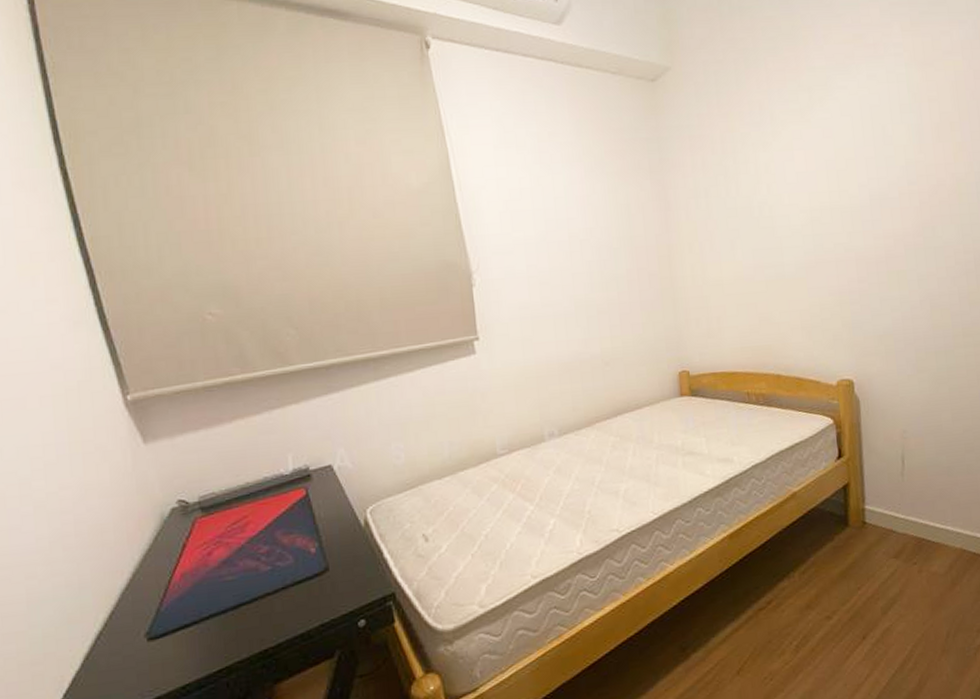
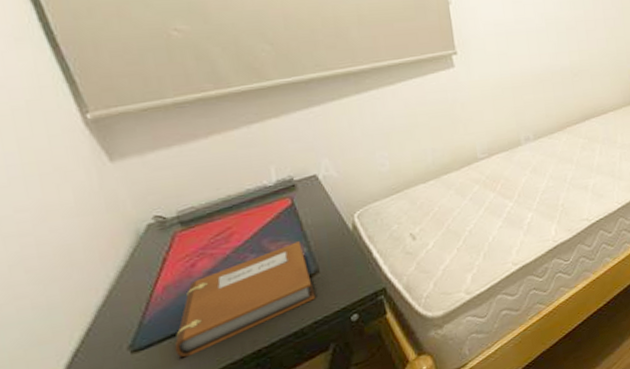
notebook: none [187,535,324,651] -> present [174,241,316,358]

